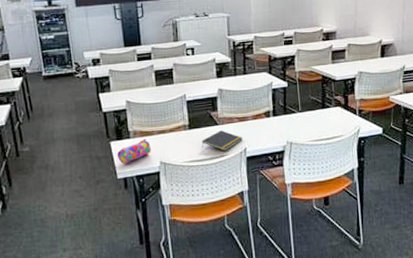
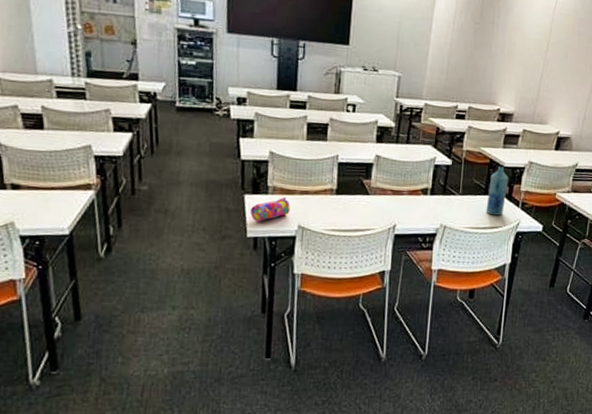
notepad: present [201,130,243,152] -> none [347,200,394,225]
bottle: none [325,80,343,126] -> present [486,165,509,216]

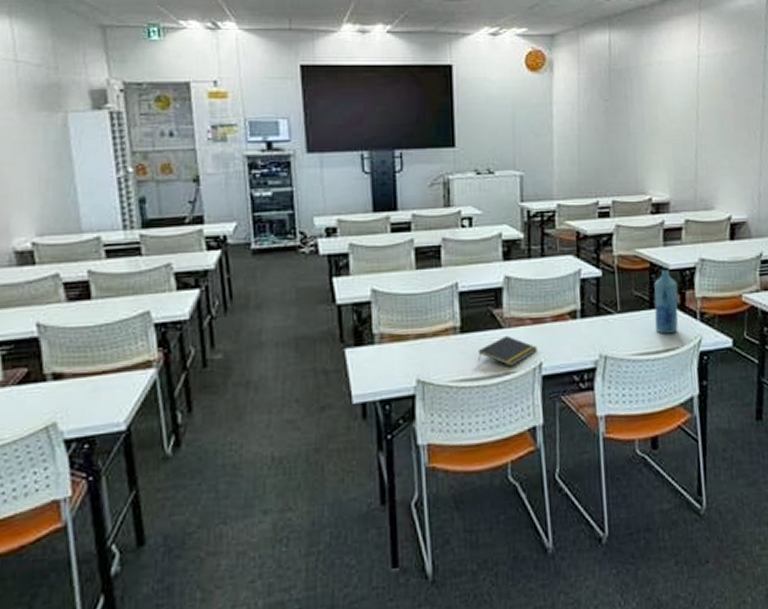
pencil case: present [250,196,290,222] -> none [353,345,404,382]
notepad: none [347,200,394,225] -> present [478,335,537,367]

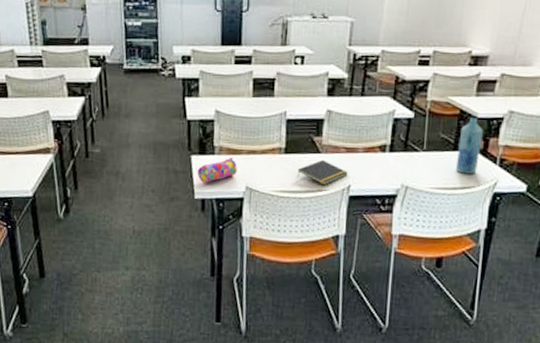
pencil case: none [353,345,404,382] -> present [197,157,237,183]

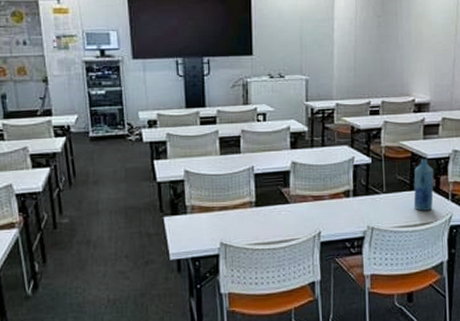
pencil case: present [197,157,237,183] -> none [170,215,210,243]
notepad: present [297,159,348,186] -> none [269,209,317,234]

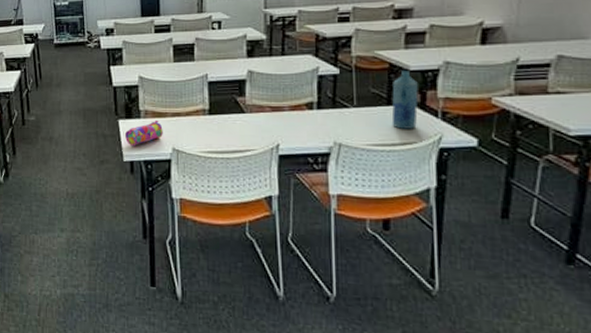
pencil case: none [170,215,210,243] -> present [124,120,163,145]

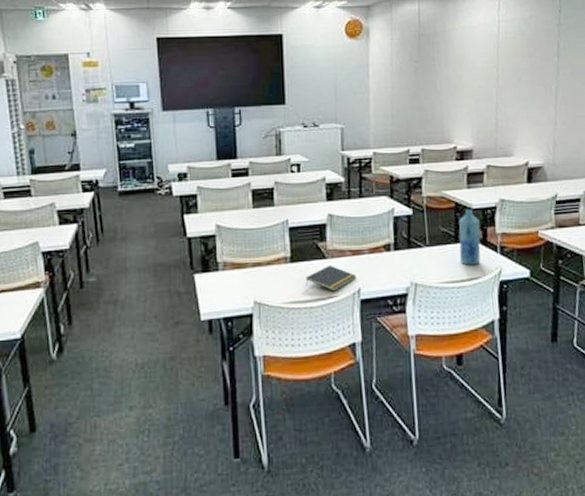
pencil case: present [124,120,163,145] -> none [201,271,243,302]
notepad: none [223,119,275,145] -> present [305,264,356,292]

